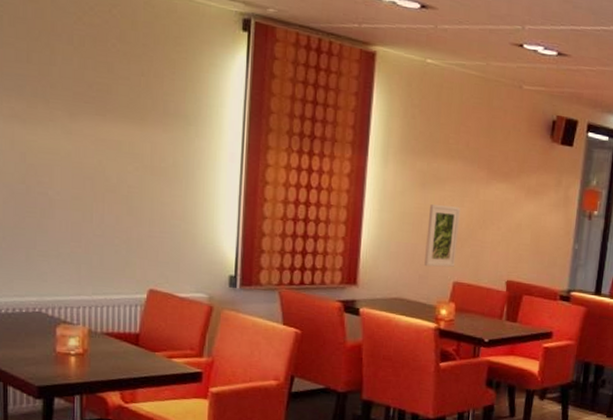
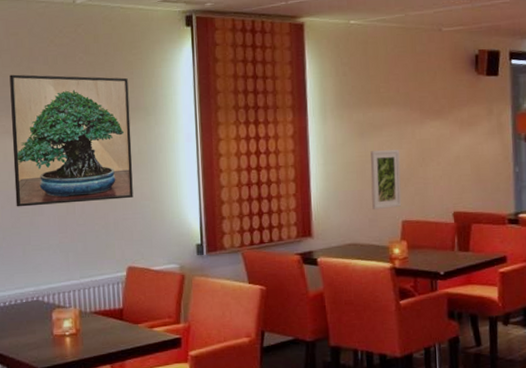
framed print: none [21,49,168,215] -> present [9,74,133,207]

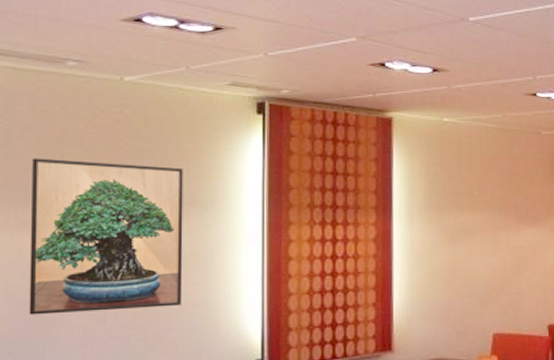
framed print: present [370,150,402,210] -> none [460,257,493,322]

